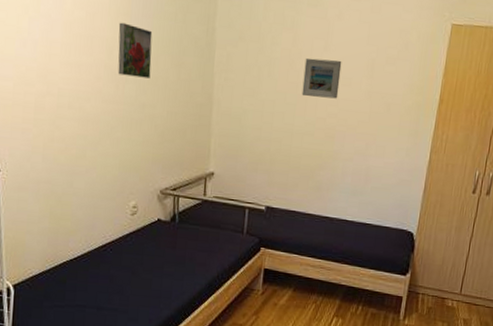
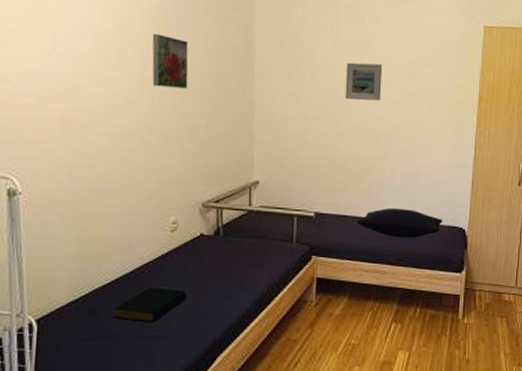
hardback book: none [79,264,144,297] -> present [114,287,186,323]
pillow: none [305,206,392,238] -> present [356,207,443,238]

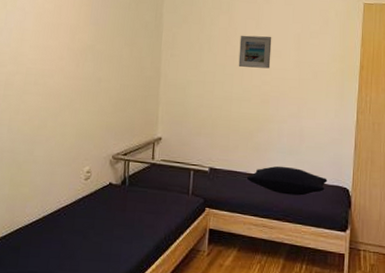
hardback book: present [114,287,186,323] -> none [32,229,95,262]
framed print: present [152,33,189,89] -> none [78,12,110,57]

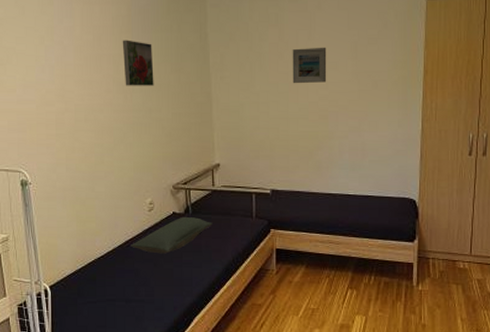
pillow: none [62,188,148,226] -> present [131,216,213,254]
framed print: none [78,12,110,57] -> present [122,40,154,86]
pillow: present [246,166,328,196] -> none [309,182,393,210]

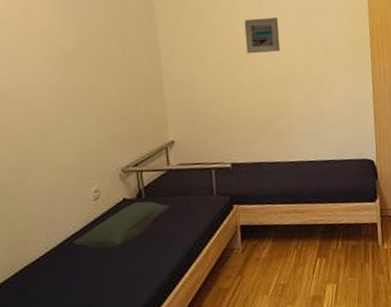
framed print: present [122,40,154,86] -> none [56,13,96,63]

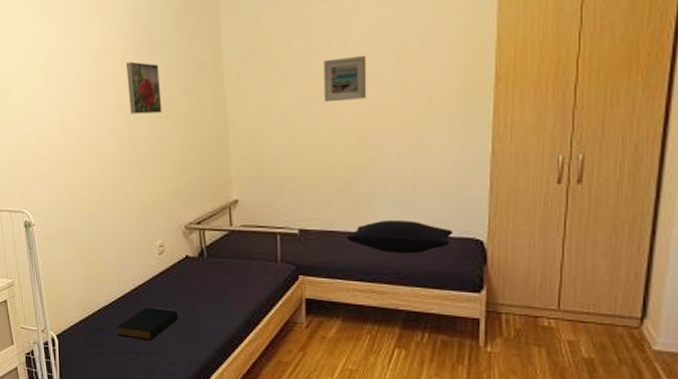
hardback book: none [46,255,116,294] -> present [117,307,178,341]
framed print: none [56,13,96,63] -> present [125,61,162,115]
pillow: present [73,201,170,248] -> none [140,260,231,302]
pillow: none [271,148,353,177] -> present [346,219,453,254]

